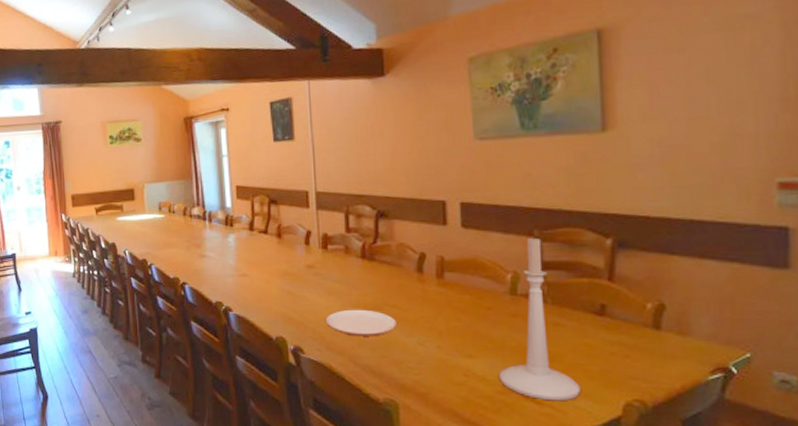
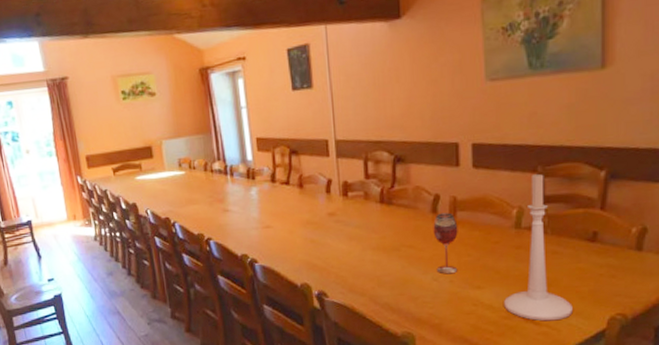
plate: present [326,309,397,337] -> none [348,251,413,278]
wineglass: none [418,273,446,339] -> present [433,212,458,275]

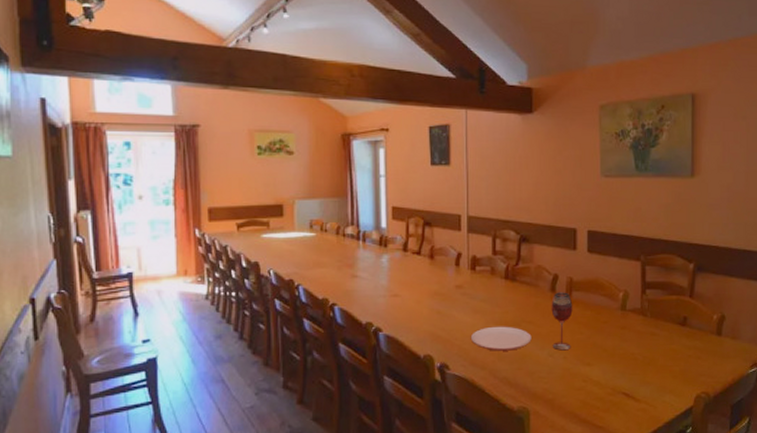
plate: none [348,251,413,278] -> present [471,326,532,351]
candlestick: present [504,173,573,321] -> none [610,261,667,398]

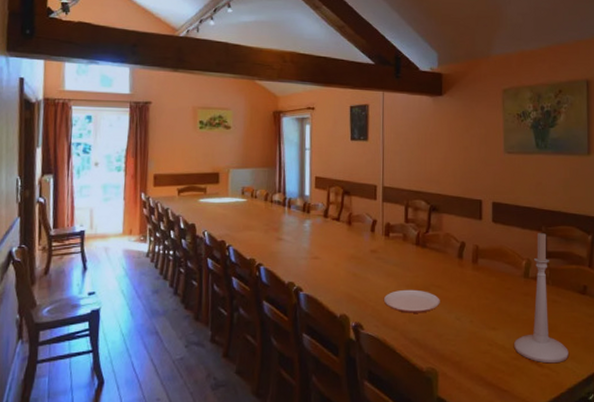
wineglass: present [551,292,573,351] -> none [458,259,479,315]
candlestick: none [610,261,667,398] -> present [514,232,569,364]

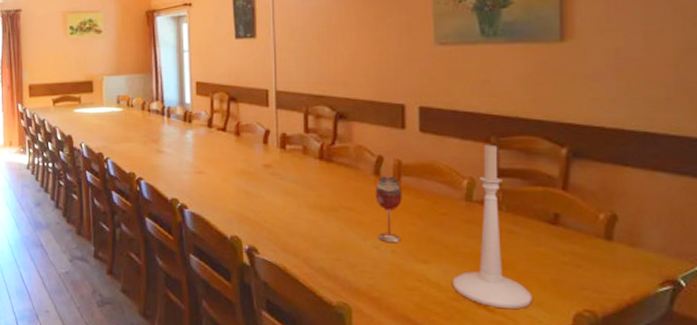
plate: present [384,289,440,313] -> none [282,210,352,239]
wineglass: none [458,259,479,315] -> present [375,176,402,243]

